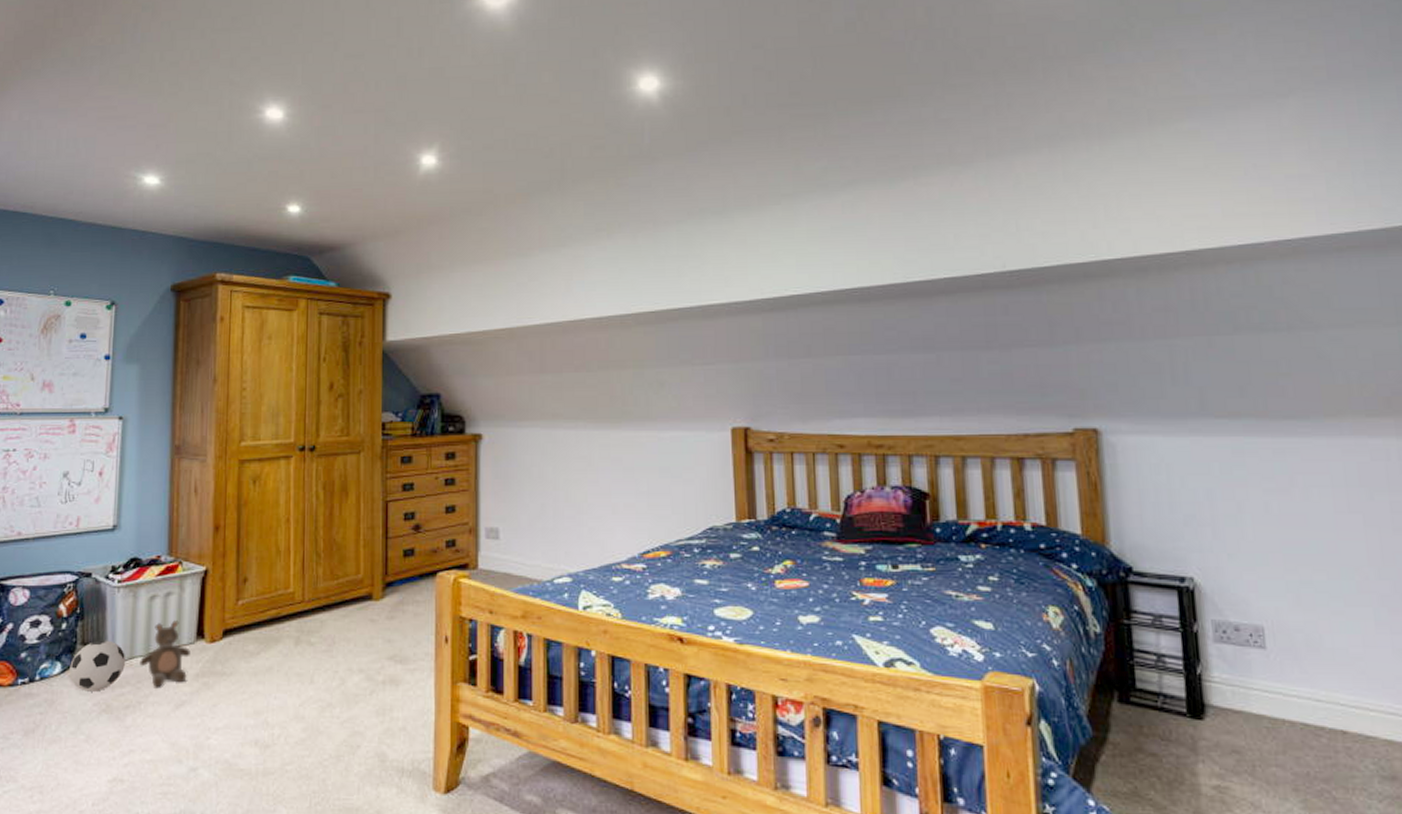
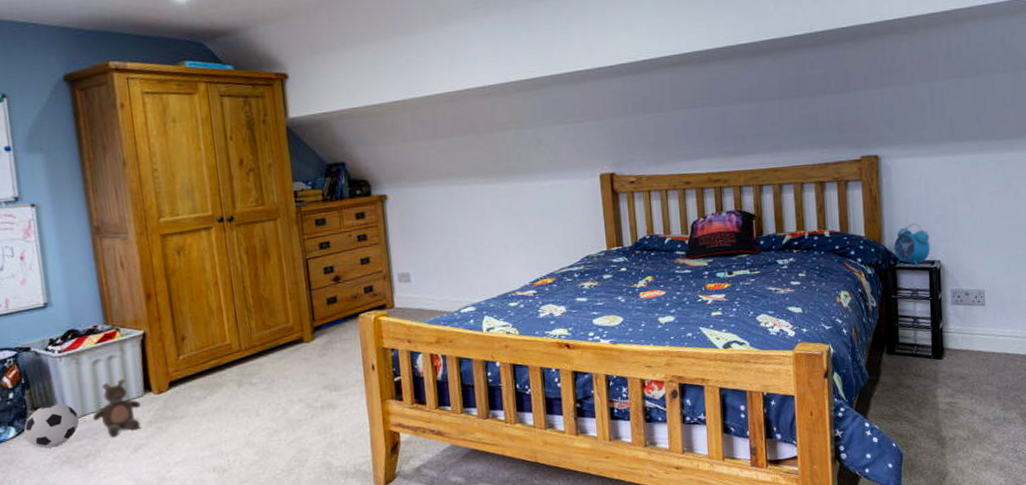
alarm clock: none [1123,522,1178,584] -> present [893,223,930,267]

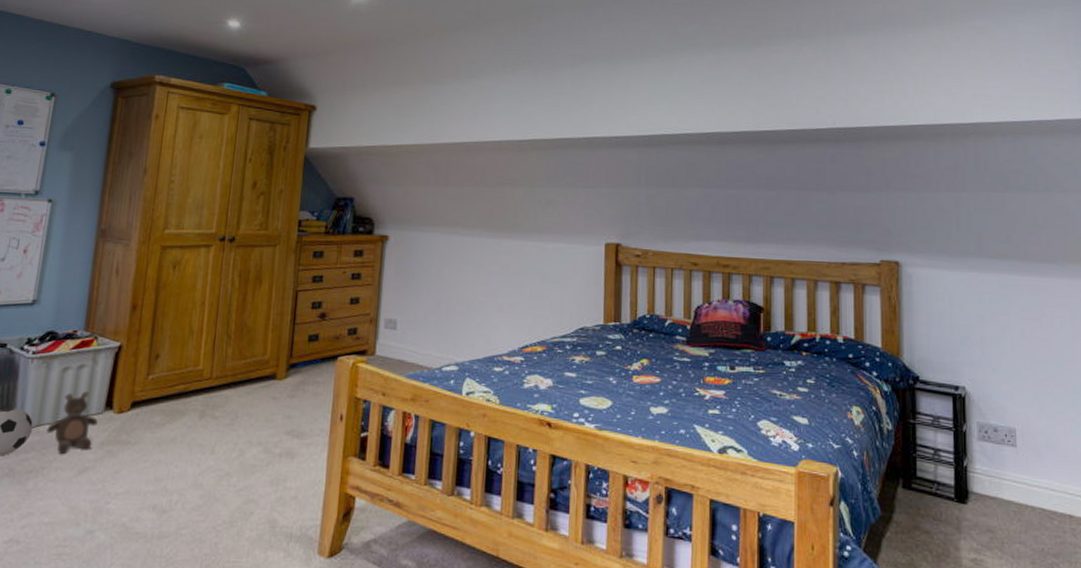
alarm clock: present [893,223,930,267] -> none [913,340,954,391]

